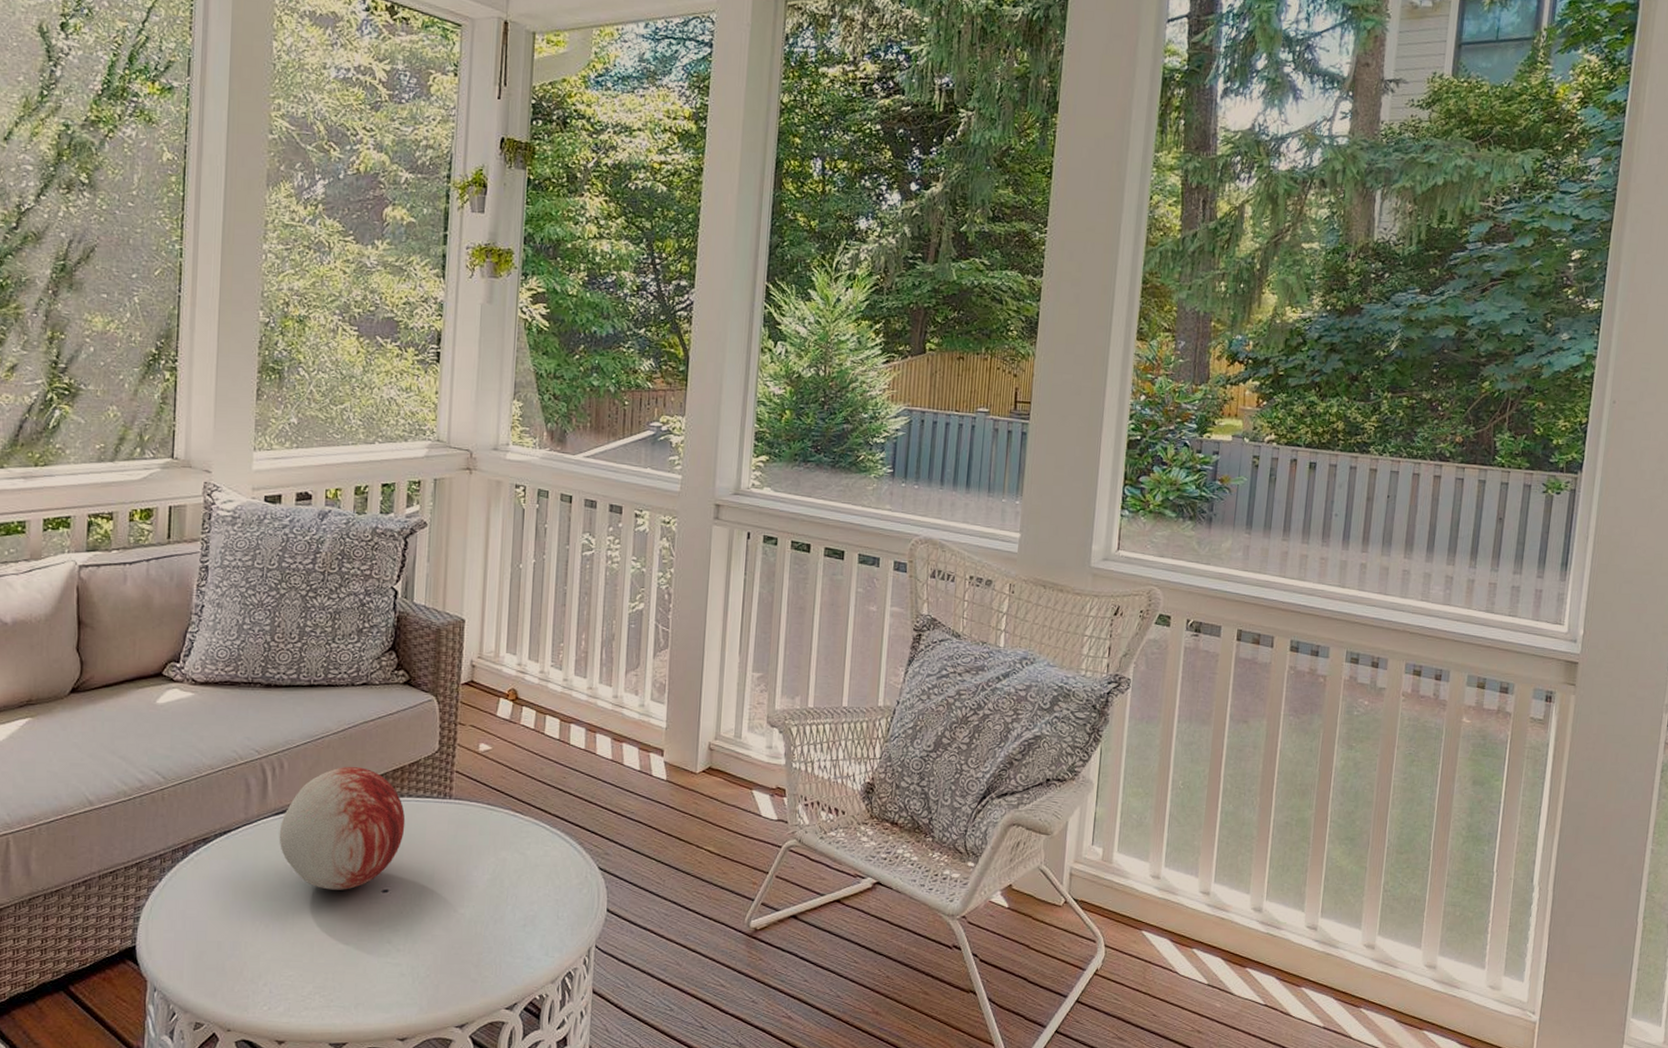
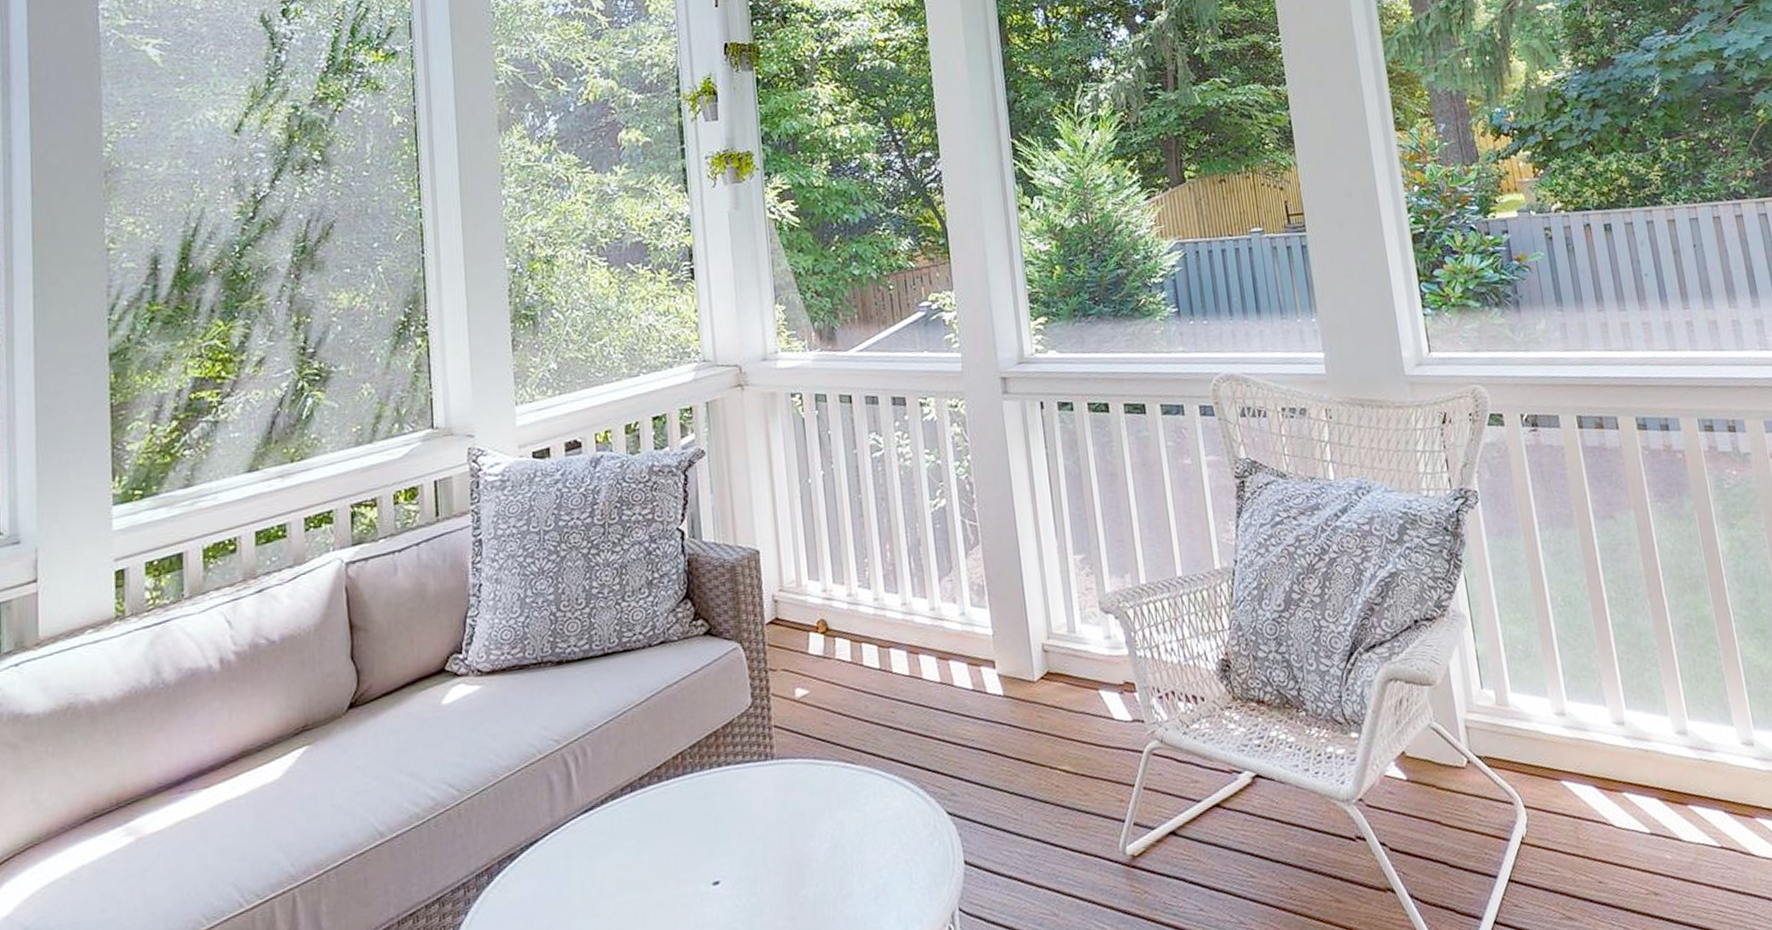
decorative orb: present [279,767,406,890] -> none [590,739,728,893]

